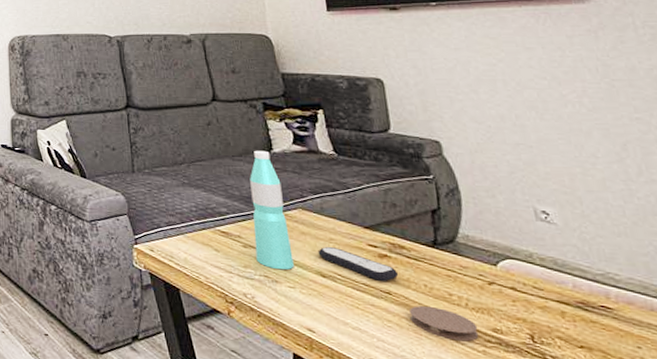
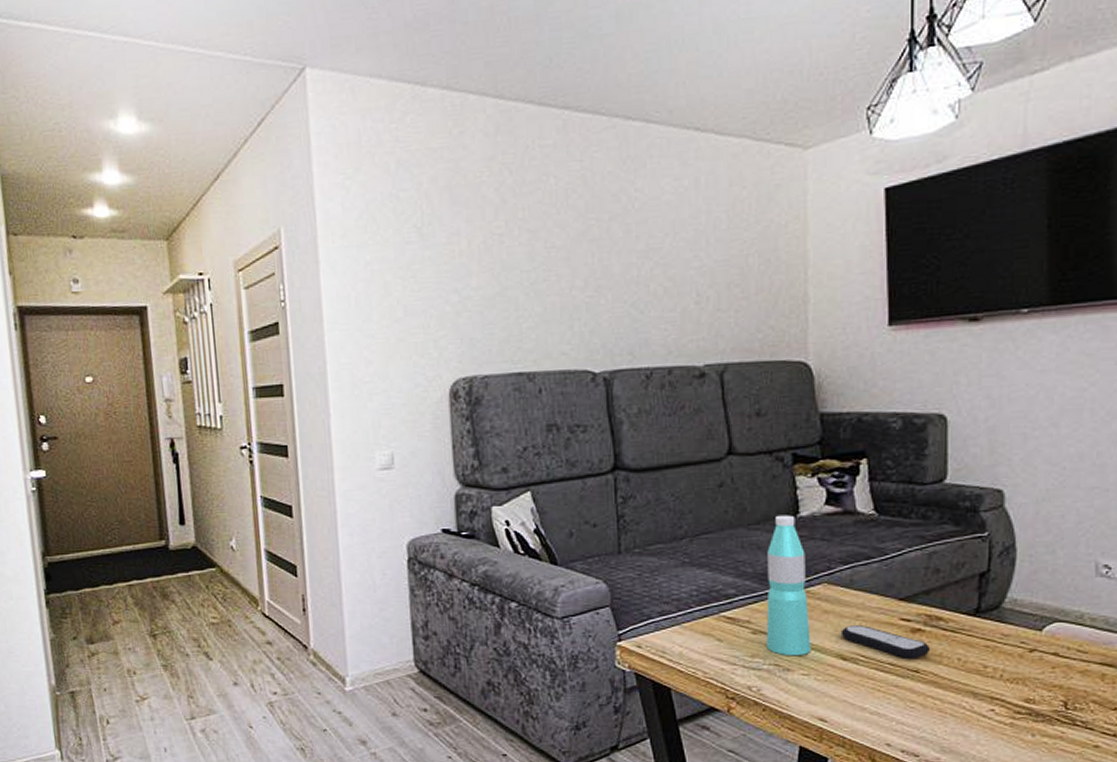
coaster: present [409,306,479,342] -> none [937,682,1009,715]

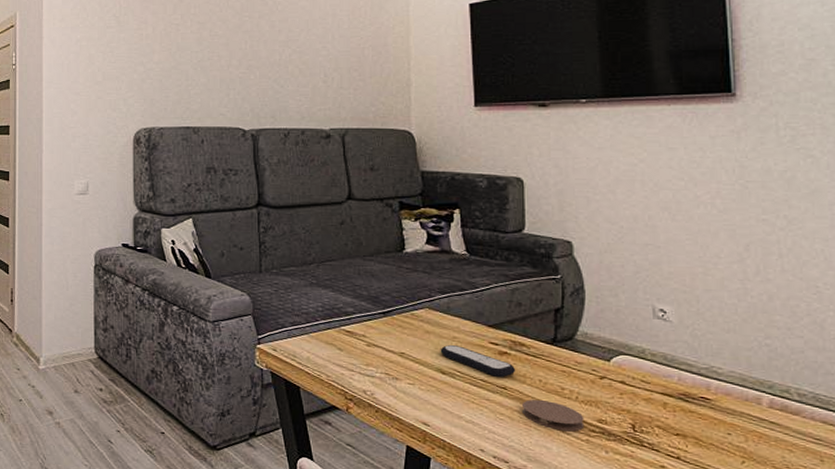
water bottle: present [766,515,811,656] -> none [378,250,415,368]
coaster: none [937,682,1009,715] -> present [522,400,585,432]

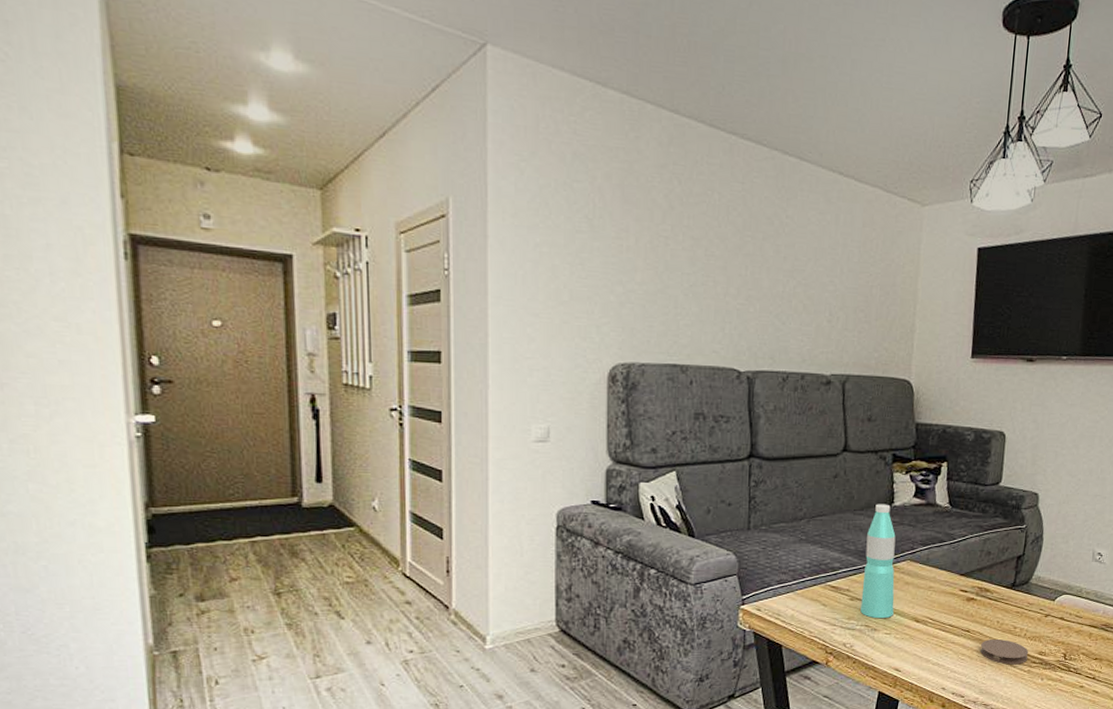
water bottle: none [378,250,415,368] -> present [860,504,896,619]
remote control: present [440,345,516,378] -> none [916,595,980,622]

